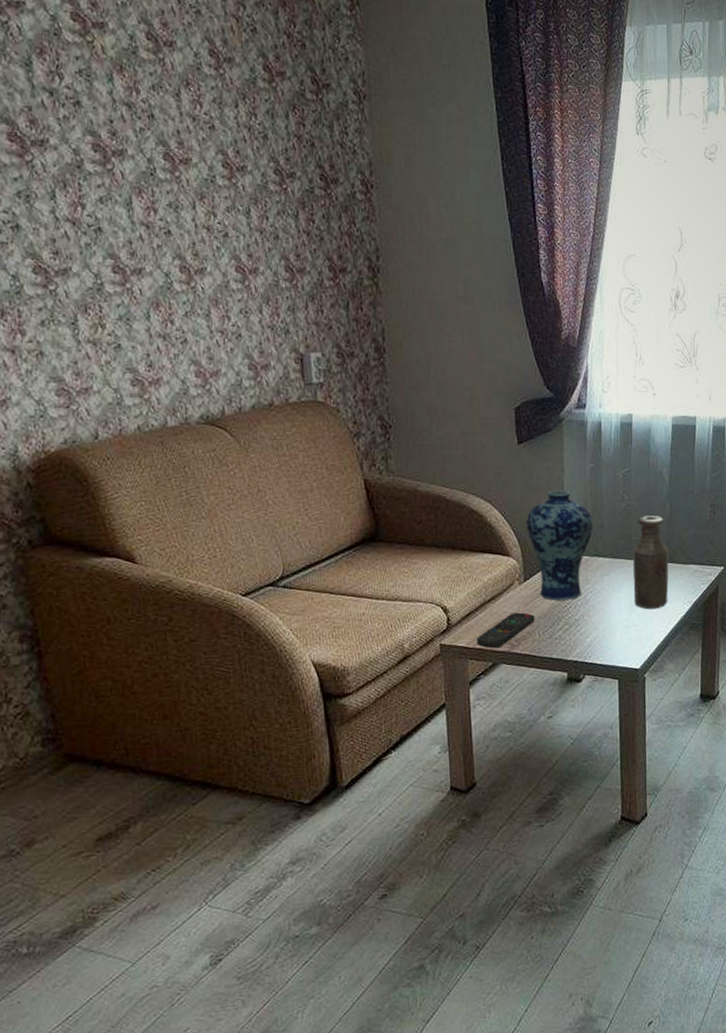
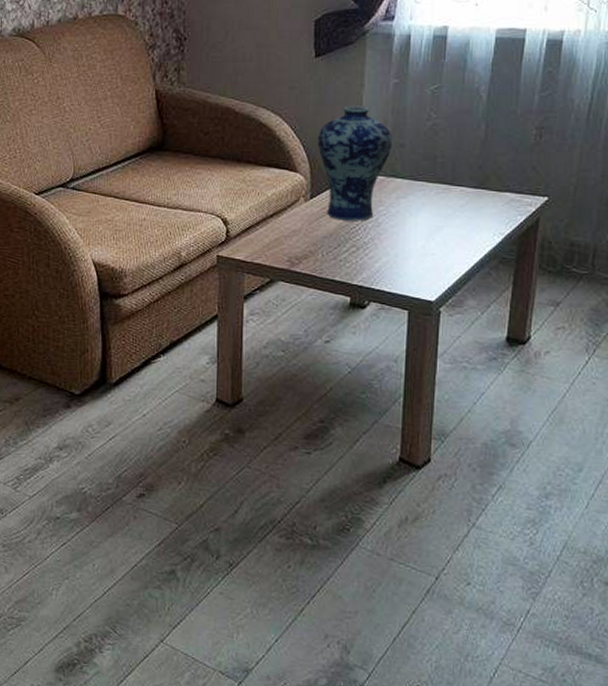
remote control: present [476,612,535,648] -> none [254,230,319,264]
bottle: present [633,515,669,610] -> none [433,135,480,239]

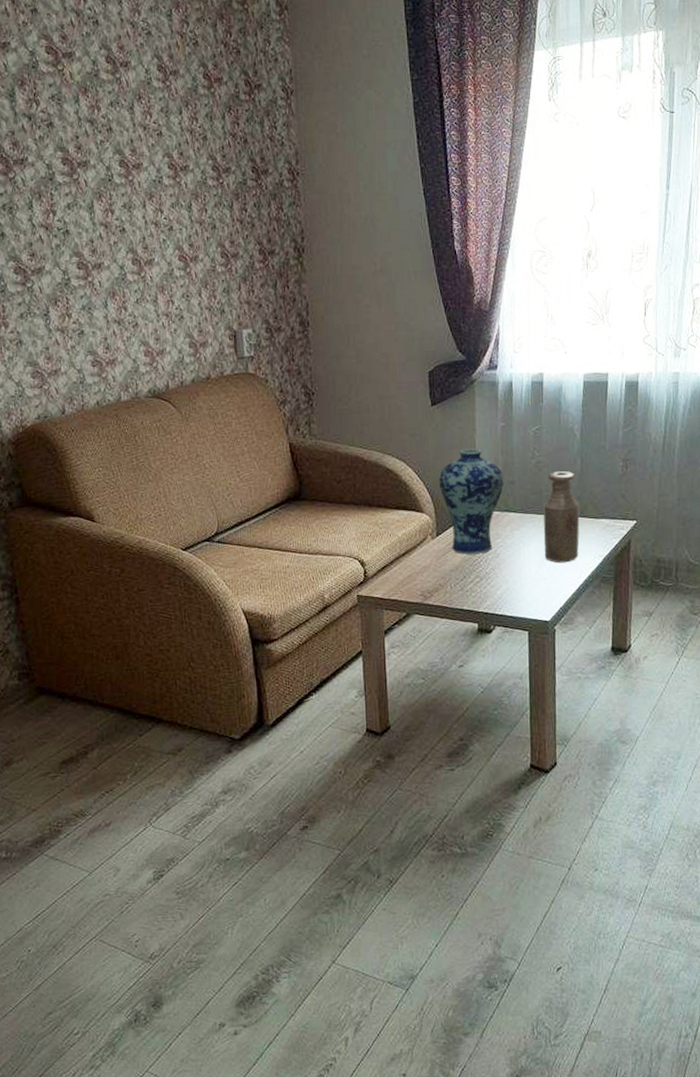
bottle: none [433,135,480,239] -> present [543,470,580,563]

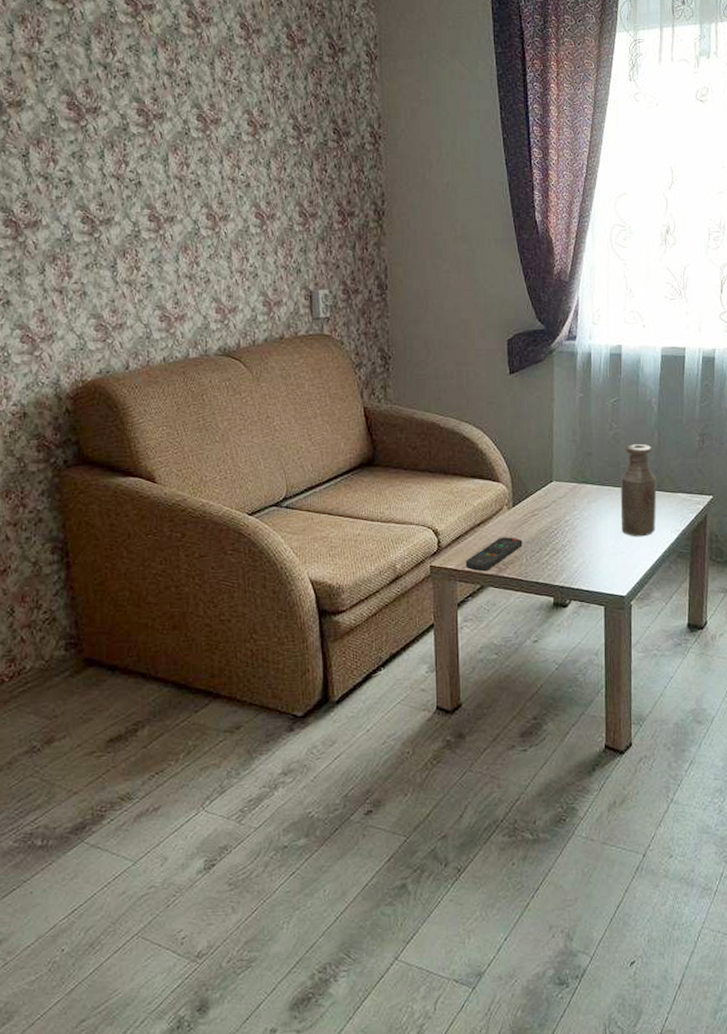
remote control: none [391,565,447,599] -> present [465,537,523,571]
vase: present [438,448,504,554] -> none [515,418,582,526]

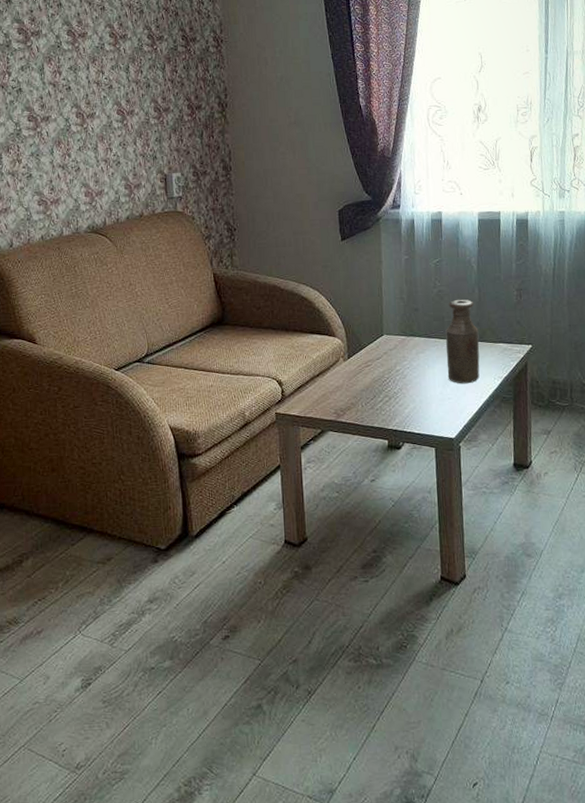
remote control: present [465,537,523,571] -> none [307,386,358,417]

